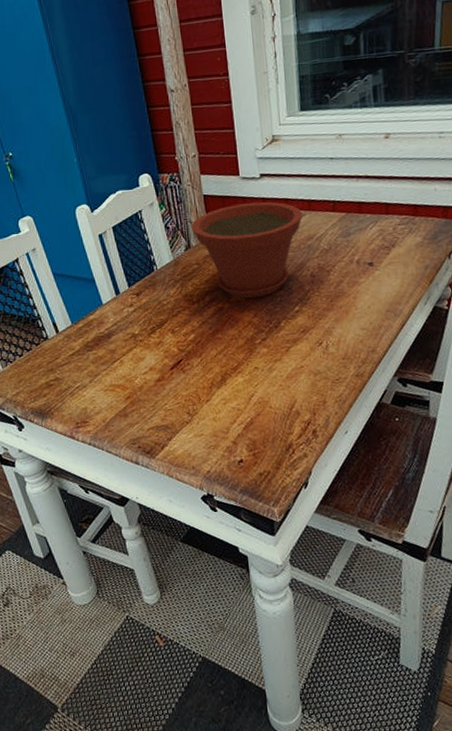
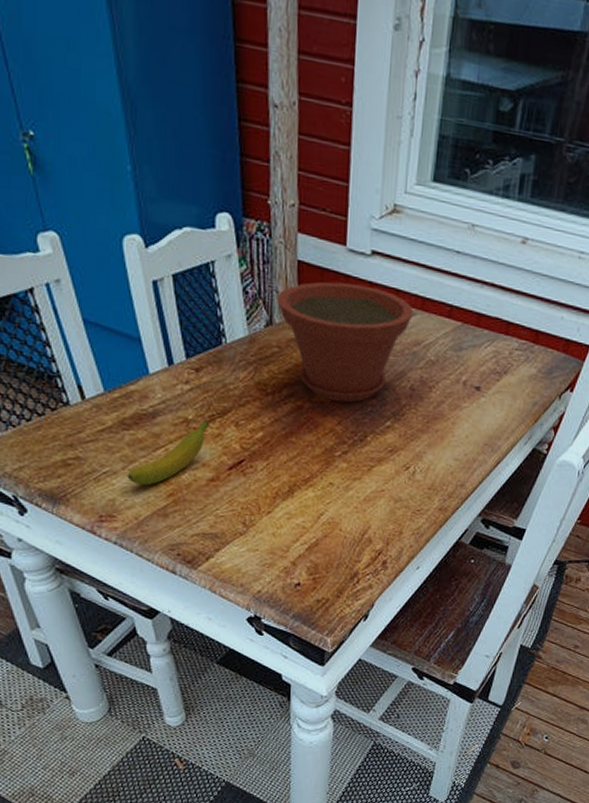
banana: none [93,332,152,393] -> present [127,420,210,486]

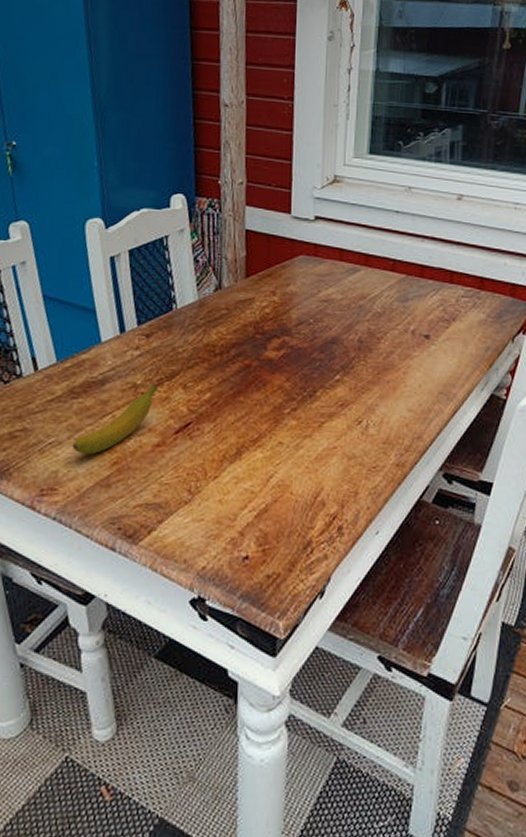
plant pot: present [277,281,414,403] -> none [226,246,358,359]

